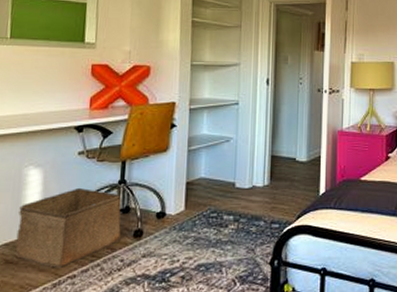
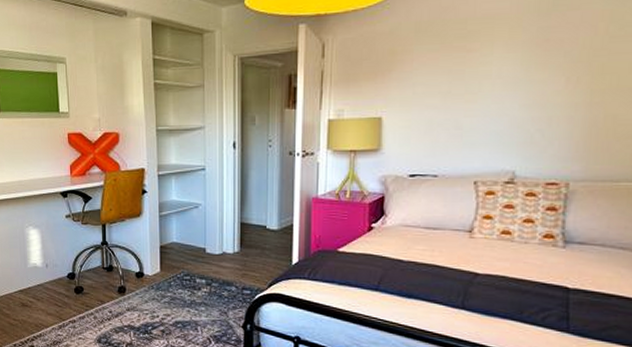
storage bin: present [15,187,122,268] -> none [26,246,107,313]

